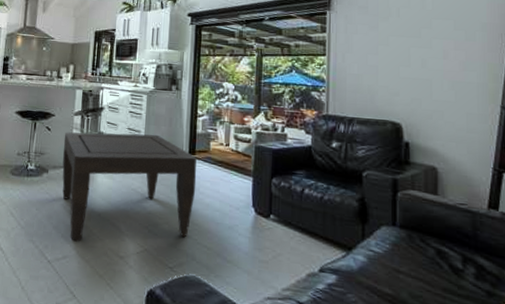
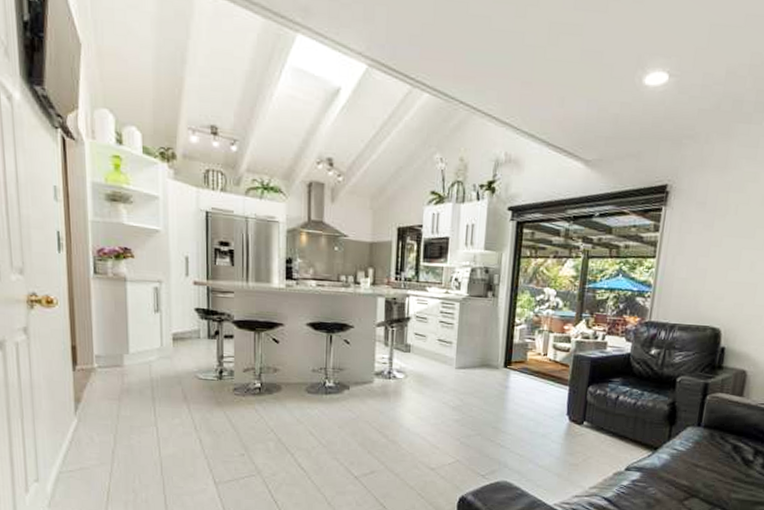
coffee table: present [62,132,197,242] -> none [365,345,512,457]

